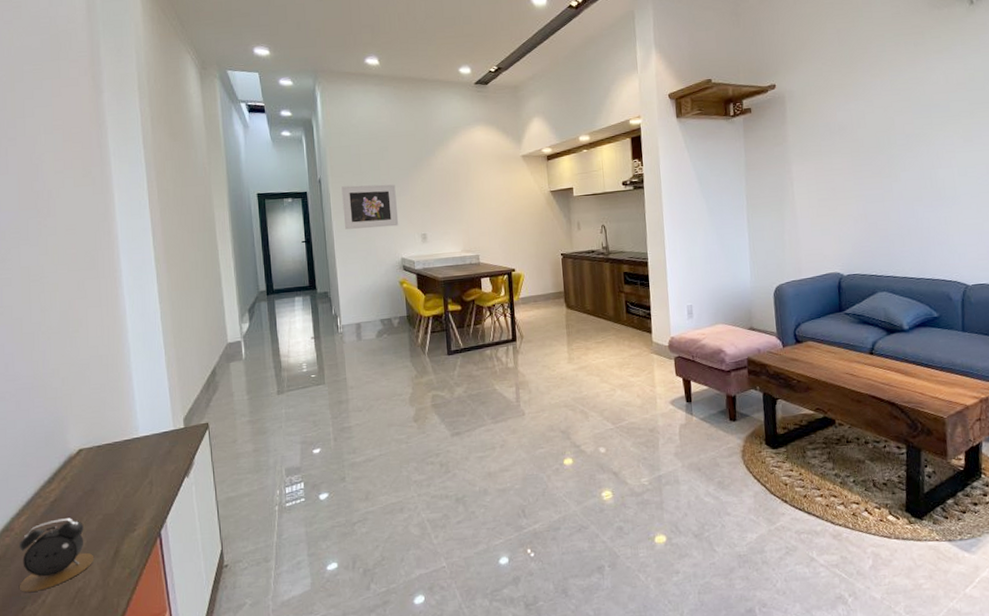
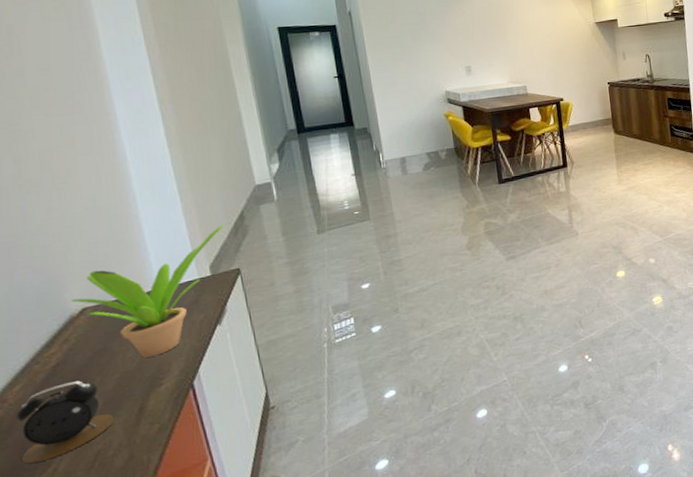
potted plant: none [71,379,199,502] -> present [71,224,225,358]
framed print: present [341,184,399,229] -> none [375,16,441,64]

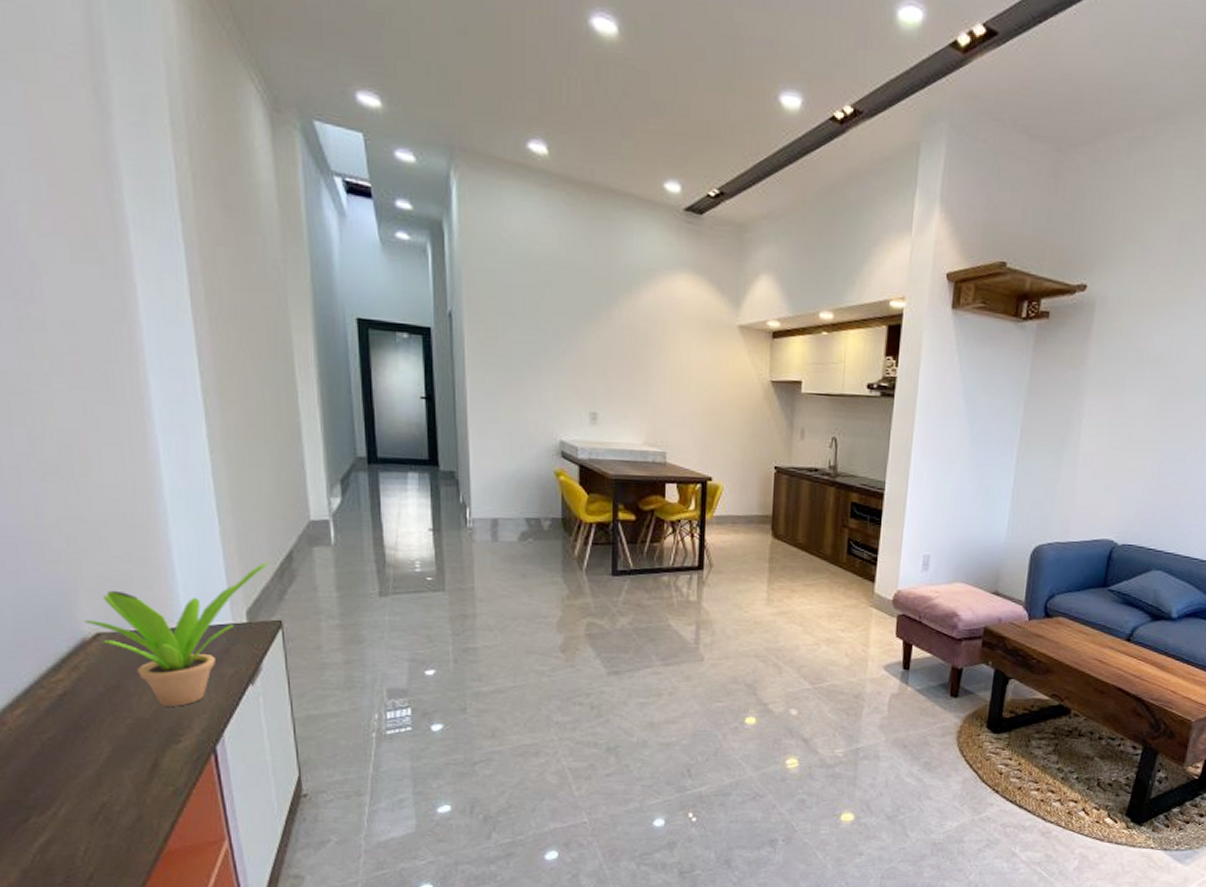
alarm clock: present [15,380,115,464] -> none [14,717,124,801]

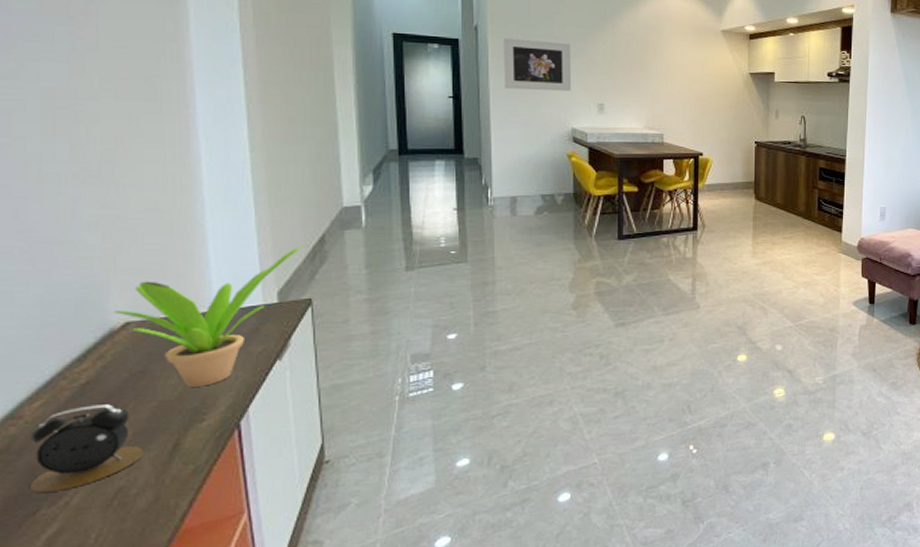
alarm clock: none [14,717,124,801] -> present [30,404,144,493]
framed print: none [482,328,560,396] -> present [503,38,572,92]

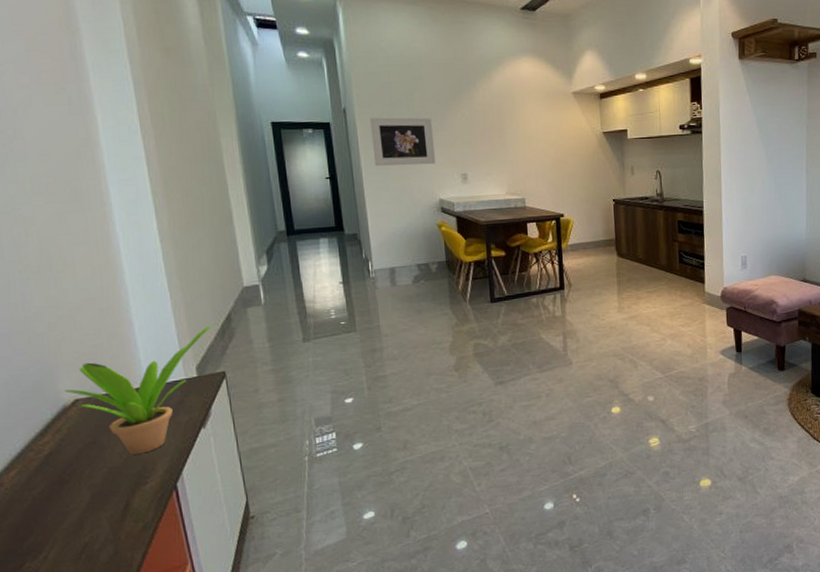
alarm clock: present [30,404,144,493] -> none [10,471,102,549]

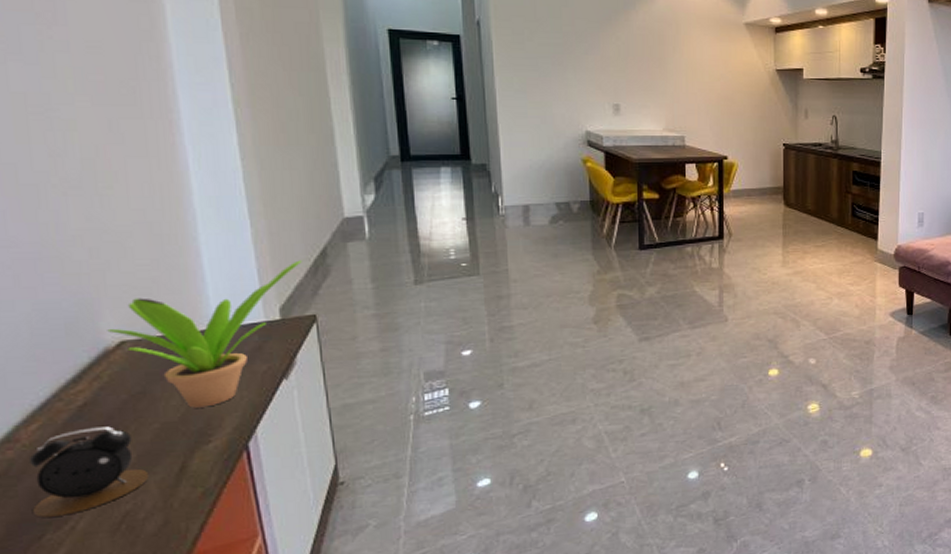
alarm clock: none [10,471,102,549] -> present [28,426,150,518]
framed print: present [370,117,436,166] -> none [508,33,585,92]

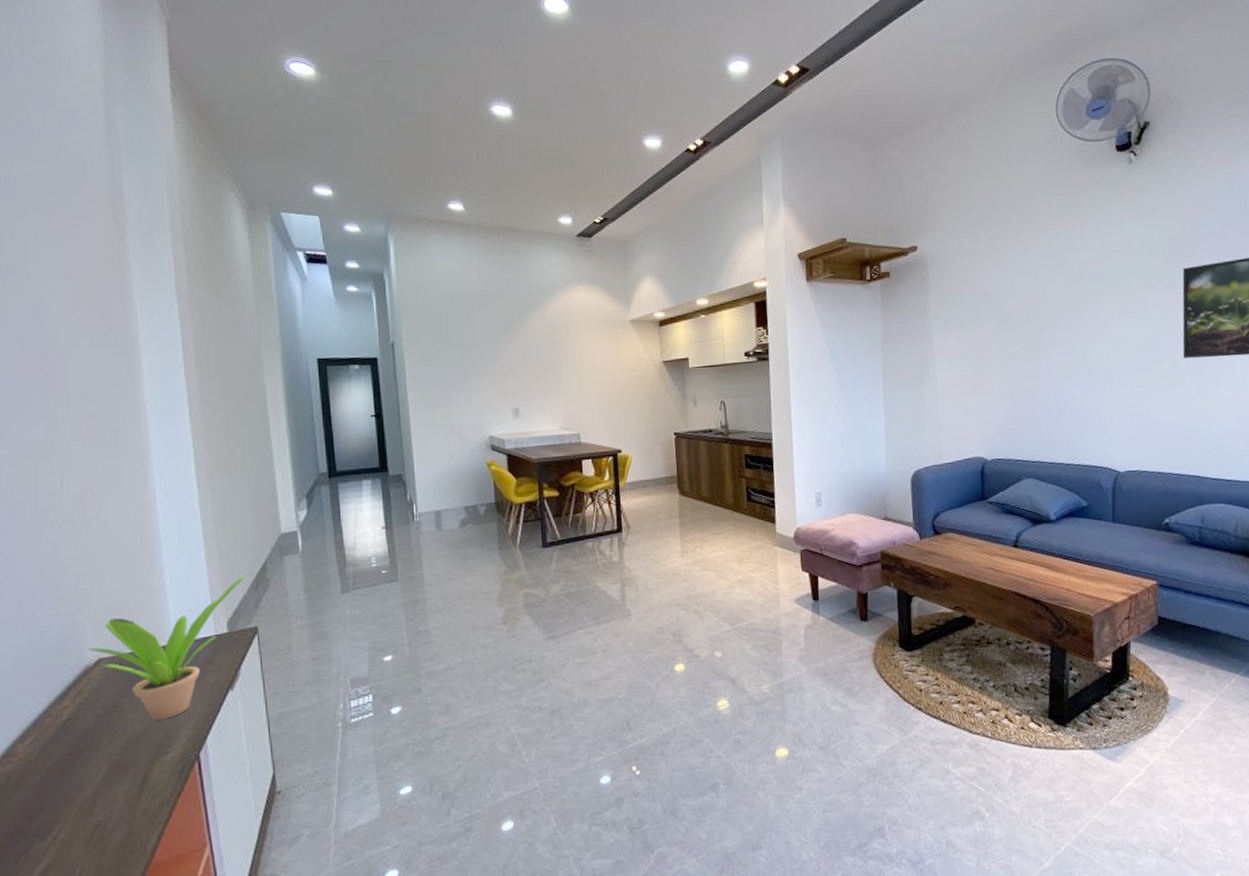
alarm clock: present [28,426,150,518] -> none [23,739,118,828]

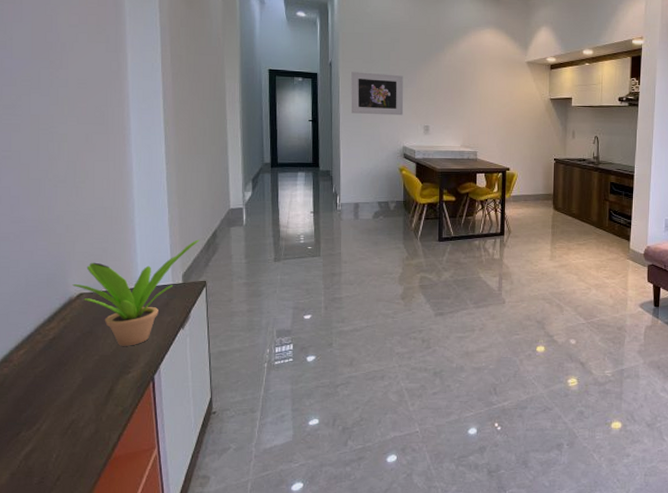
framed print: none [419,350,487,402] -> present [351,72,404,116]

